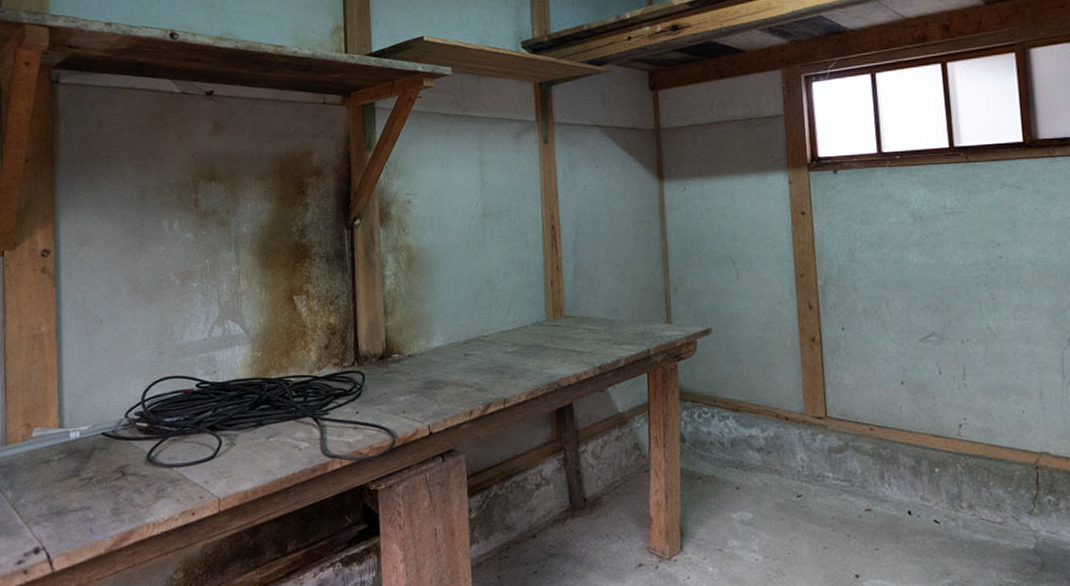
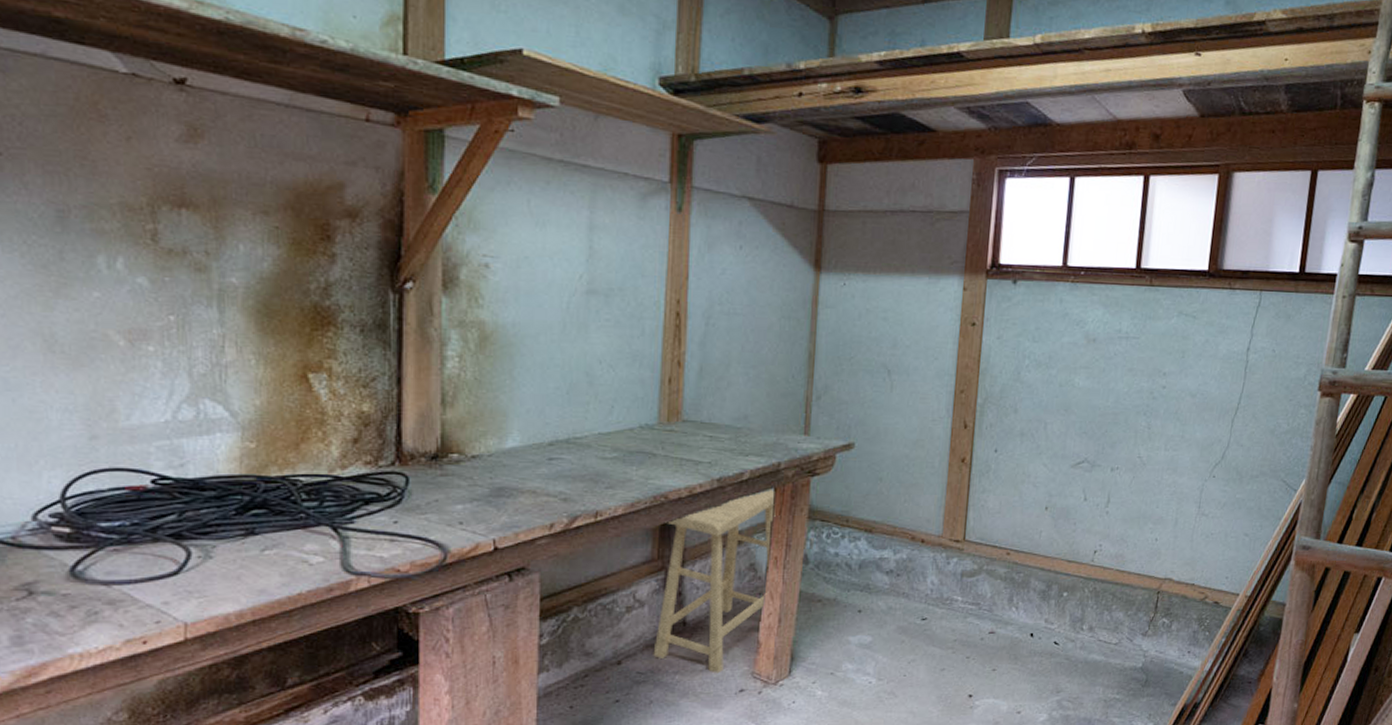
stool: none [560,373,653,548] -> present [653,489,776,674]

